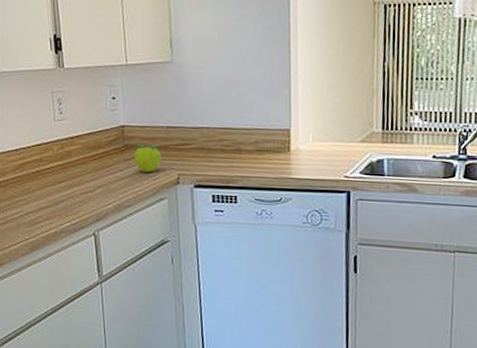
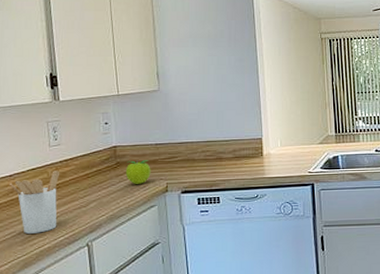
utensil holder: none [15,148,65,216] -> present [9,170,59,234]

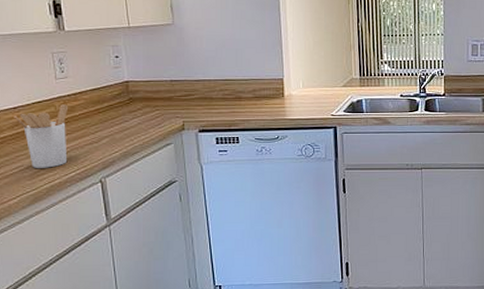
fruit: present [125,160,151,185] -> none [139,97,166,122]

